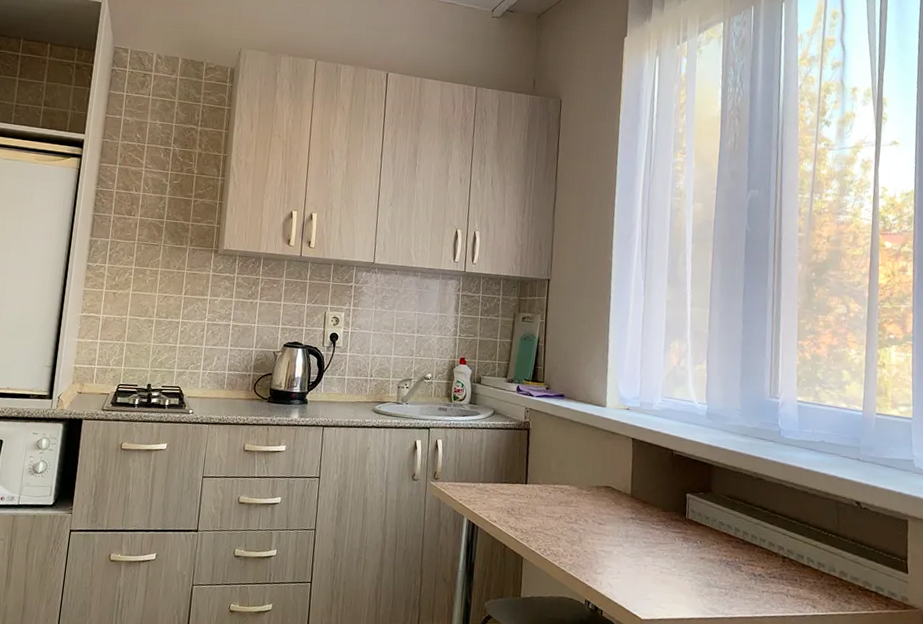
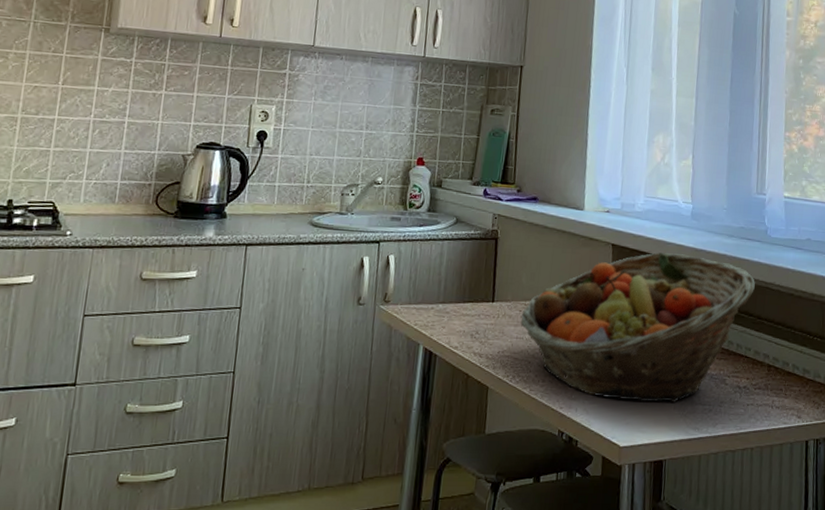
fruit basket: none [550,447,769,584] -> present [520,252,755,403]

